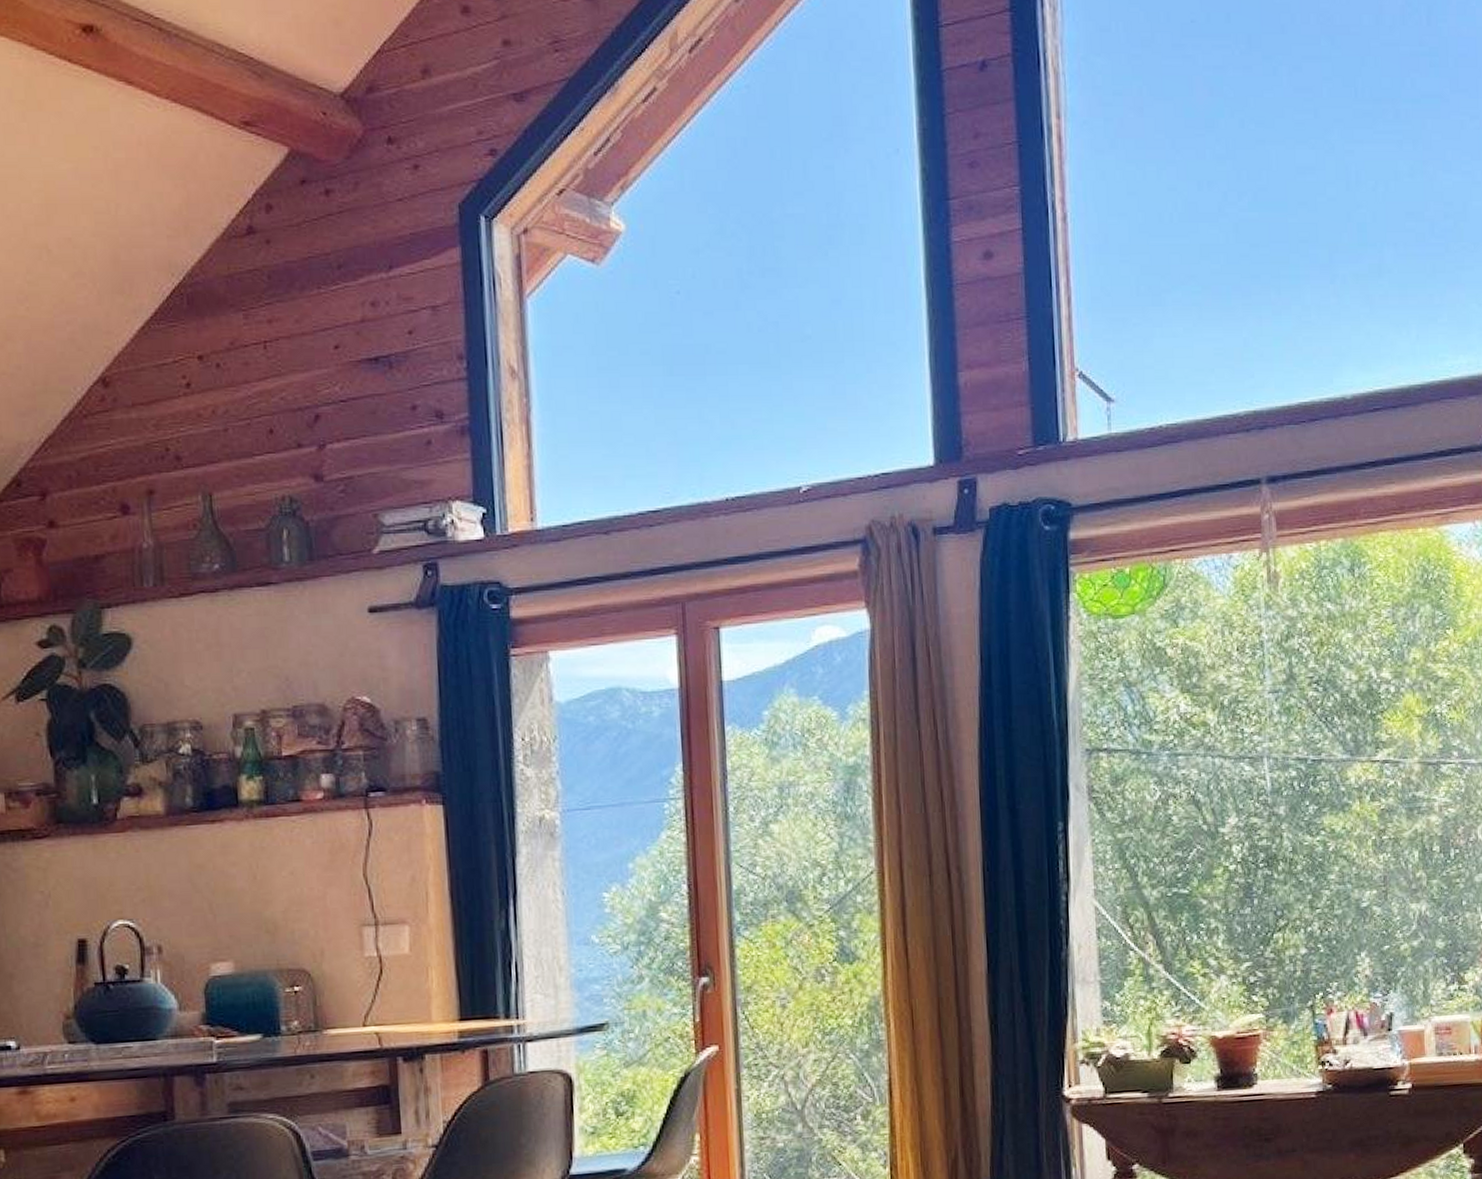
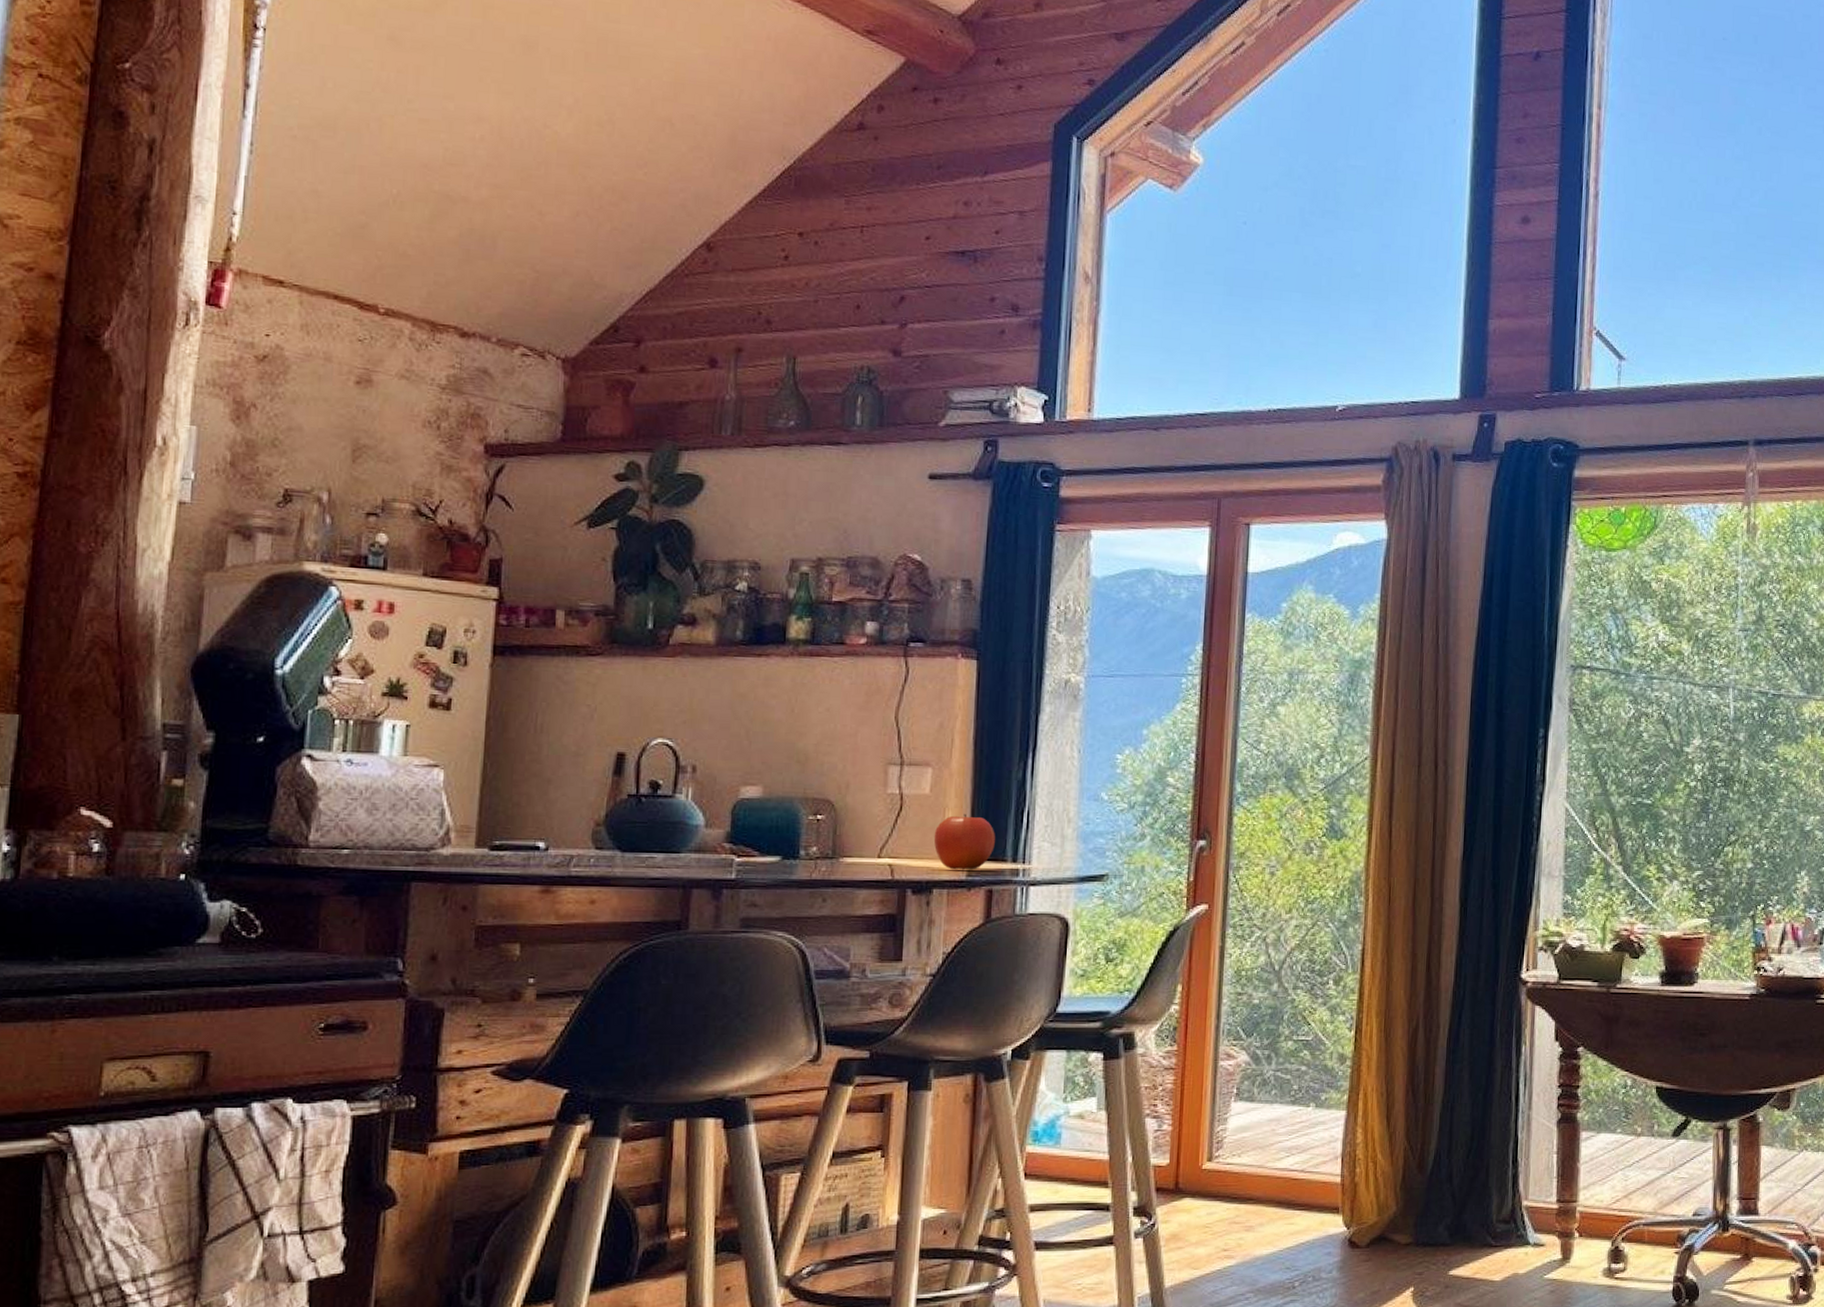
fruit: none [419,971,485,1033] -> present [933,813,995,870]

